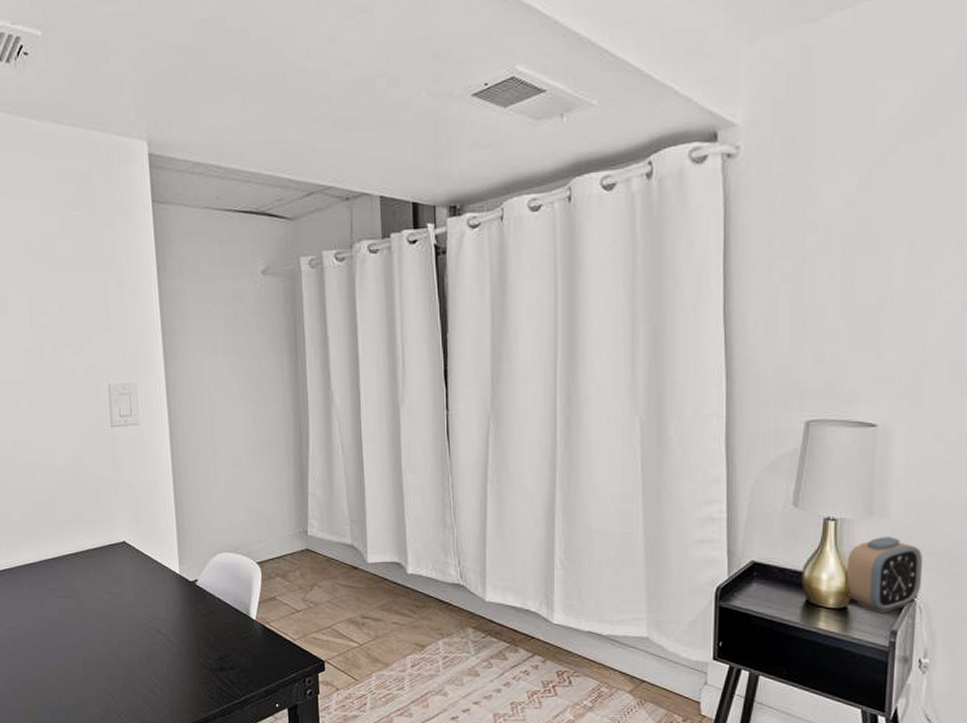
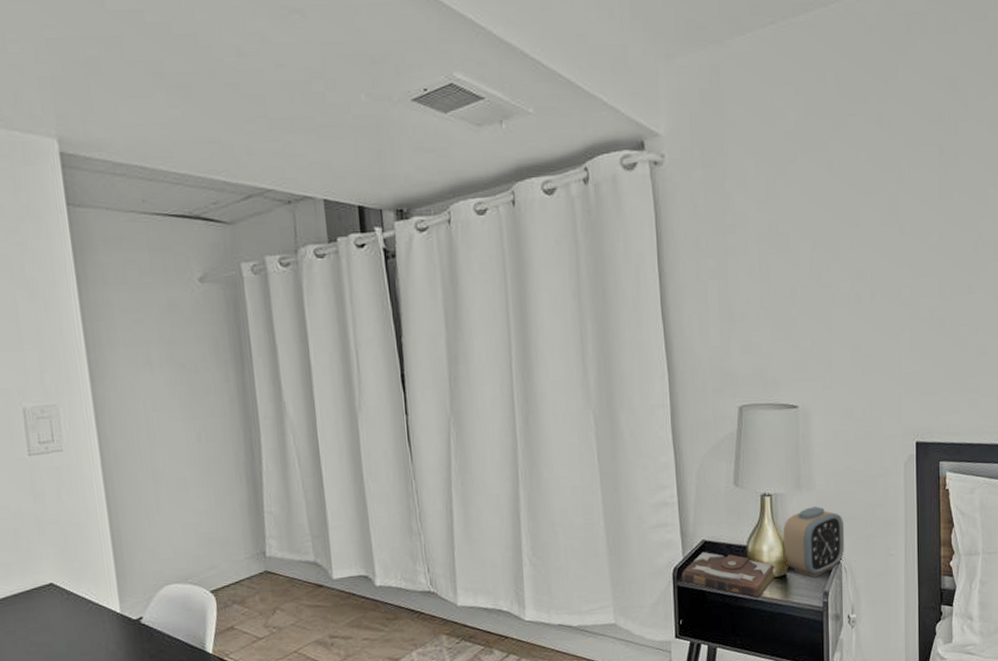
book: none [725,573,834,629] -> present [682,551,775,598]

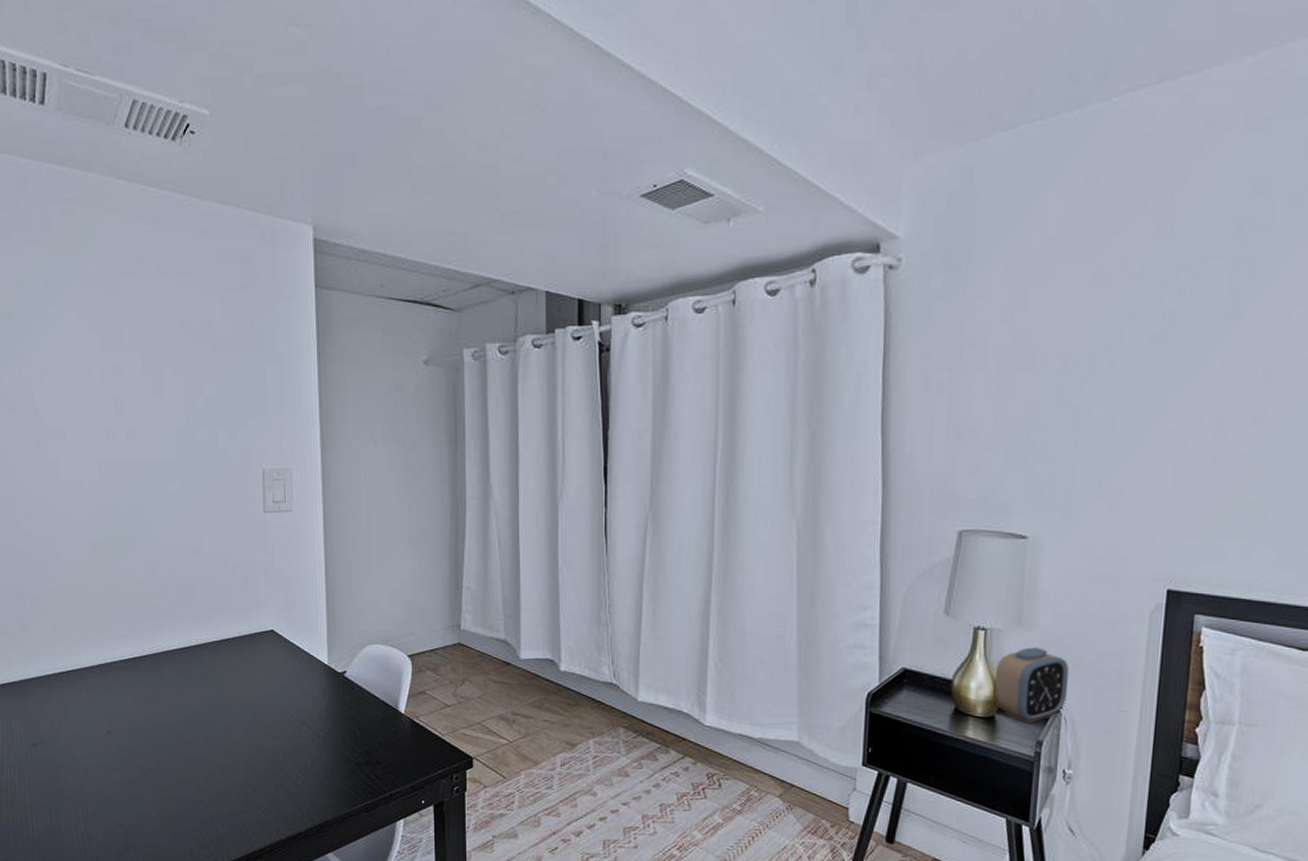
book: present [682,551,775,598] -> none [876,680,983,737]

